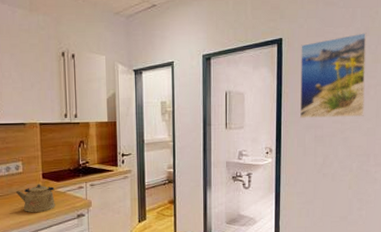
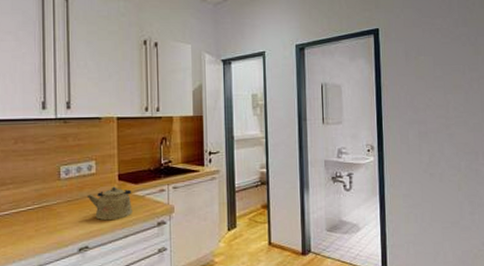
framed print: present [299,33,367,118] -> none [398,24,469,113]

